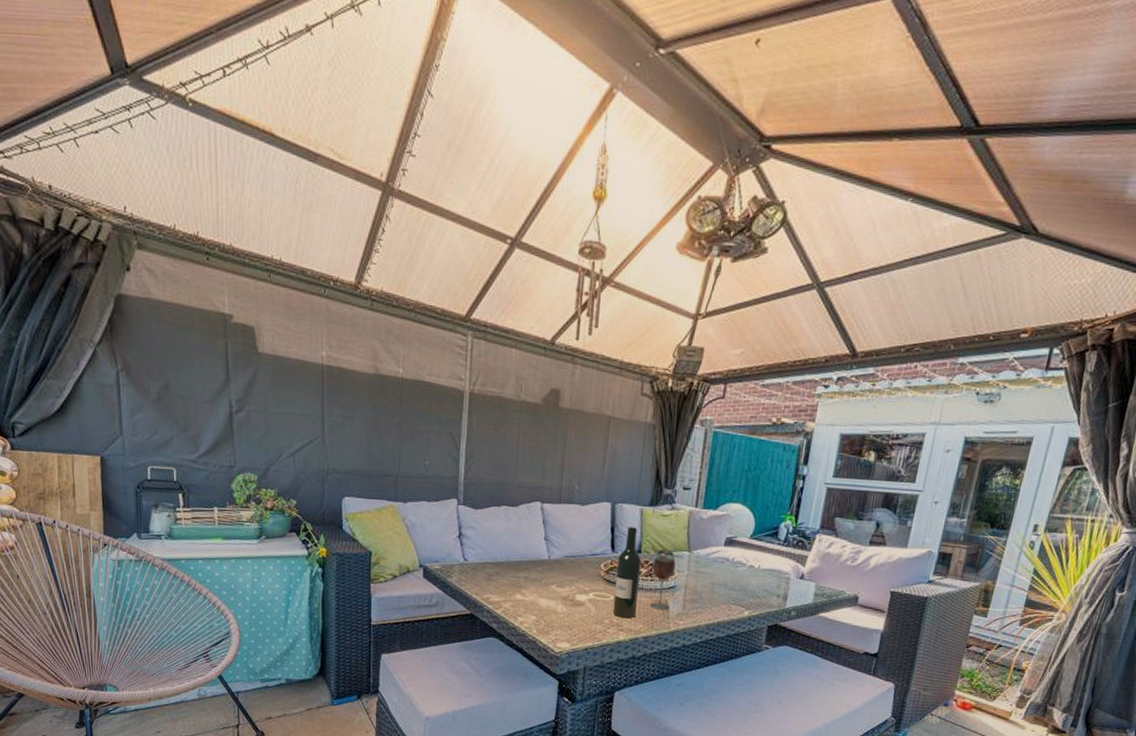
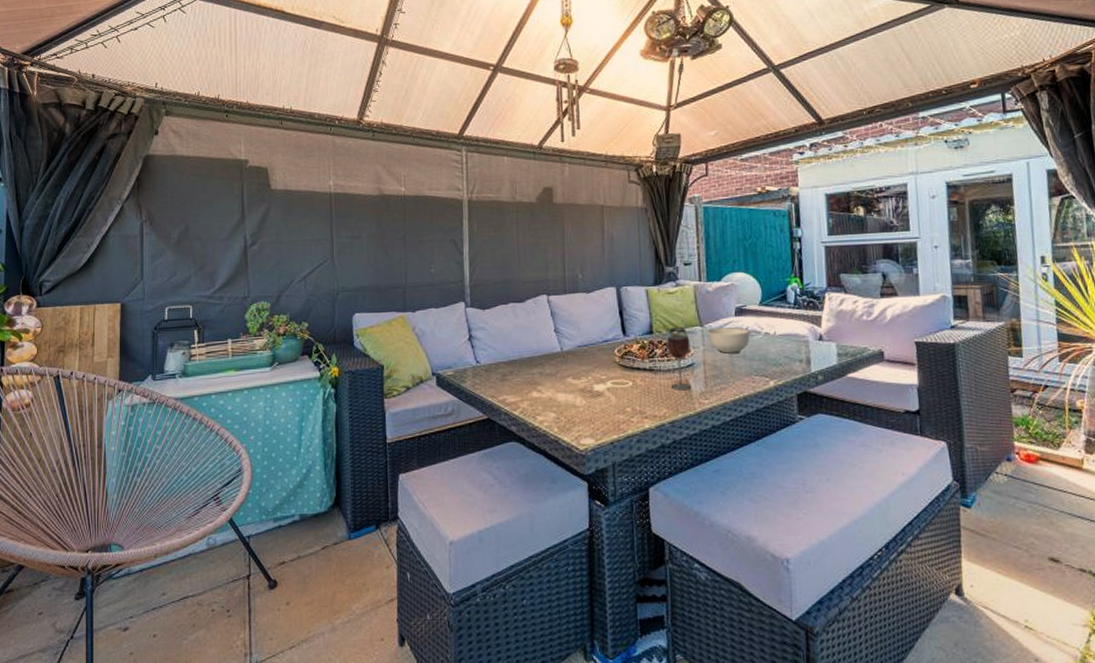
wine bottle: present [612,527,642,619] -> none [630,308,658,405]
bowl: none [694,555,736,581] -> present [708,327,750,354]

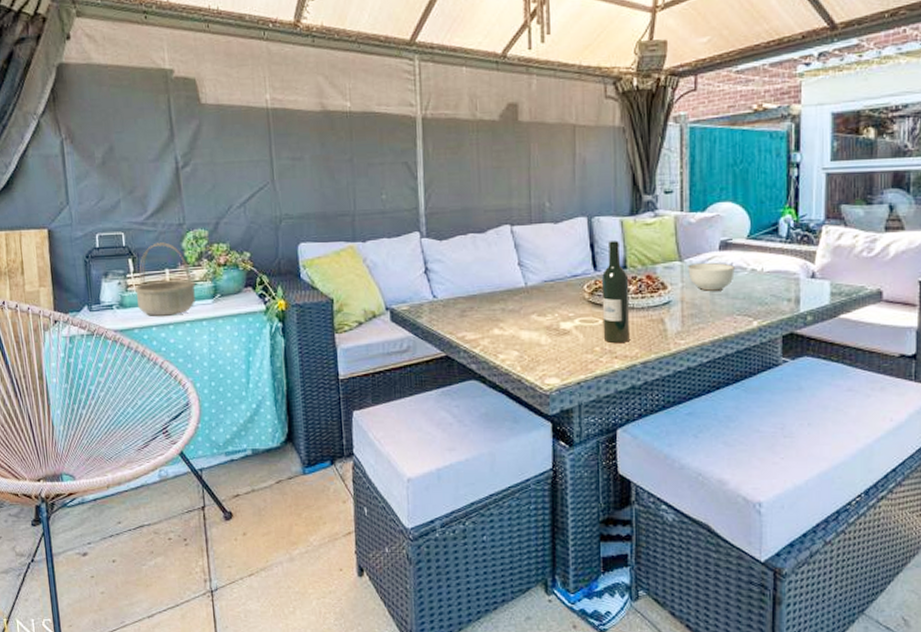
basket: none [197,314,255,385] -> present [134,242,195,317]
wine bottle: none [630,308,658,405] -> present [601,240,630,344]
wineglass: present [666,327,692,391] -> none [641,262,668,330]

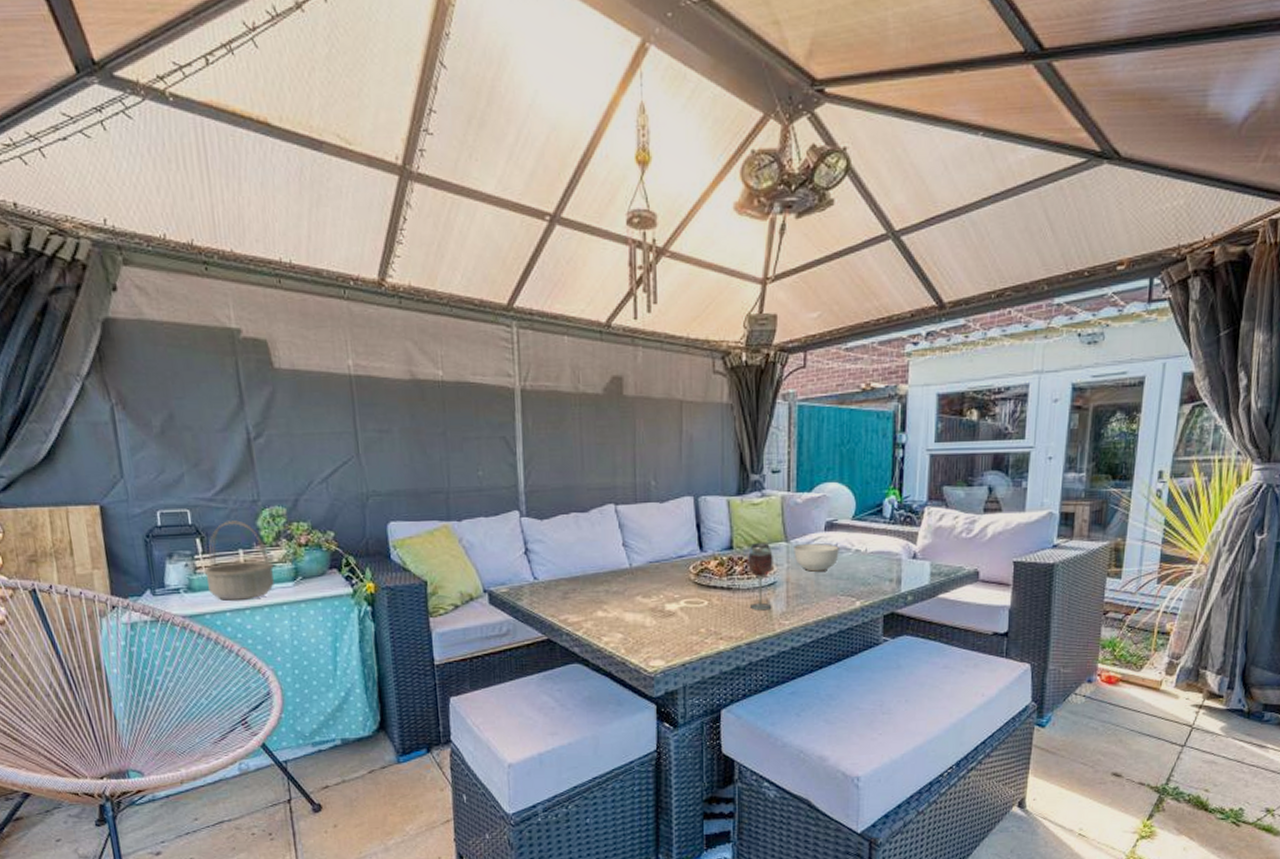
wine bottle: present [601,240,630,344] -> none [707,521,736,625]
wineglass: none [641,262,668,330] -> present [747,543,773,611]

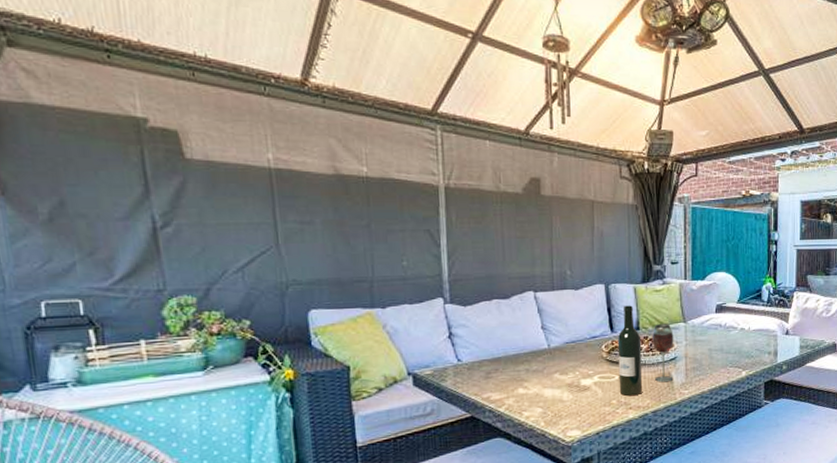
basket: present [203,520,274,602] -> none [97,310,181,394]
wine bottle: none [707,521,736,625] -> present [617,305,643,397]
bowl: present [794,543,839,572] -> none [691,323,728,348]

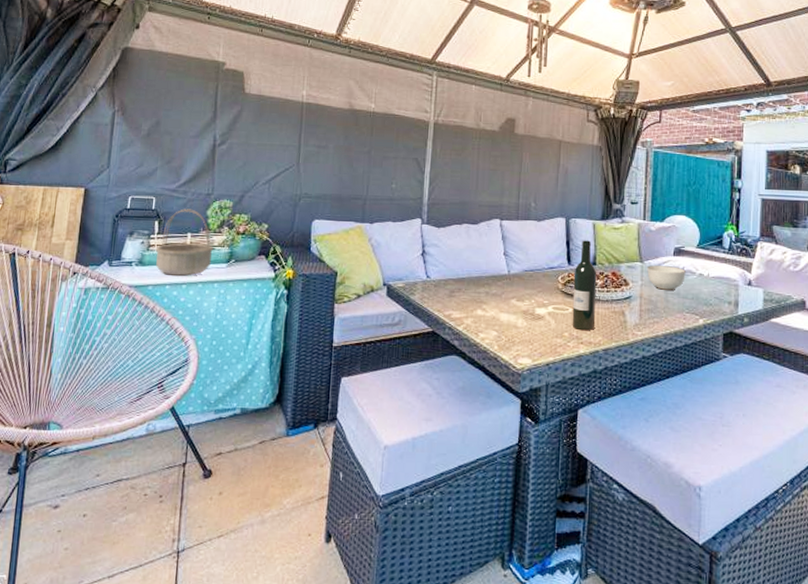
basket: none [97,310,181,394] -> present [155,208,213,277]
wineglass: present [651,324,674,383] -> none [607,261,630,321]
bowl: none [691,323,728,348] -> present [647,265,686,290]

